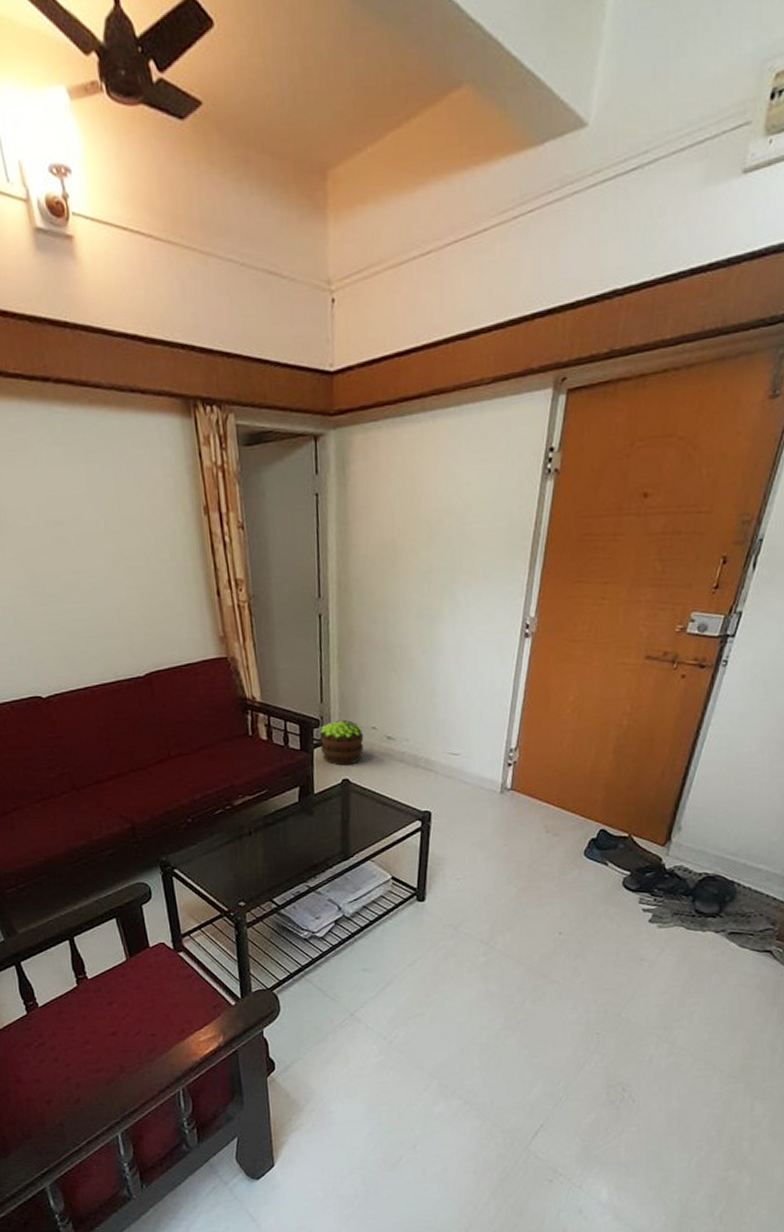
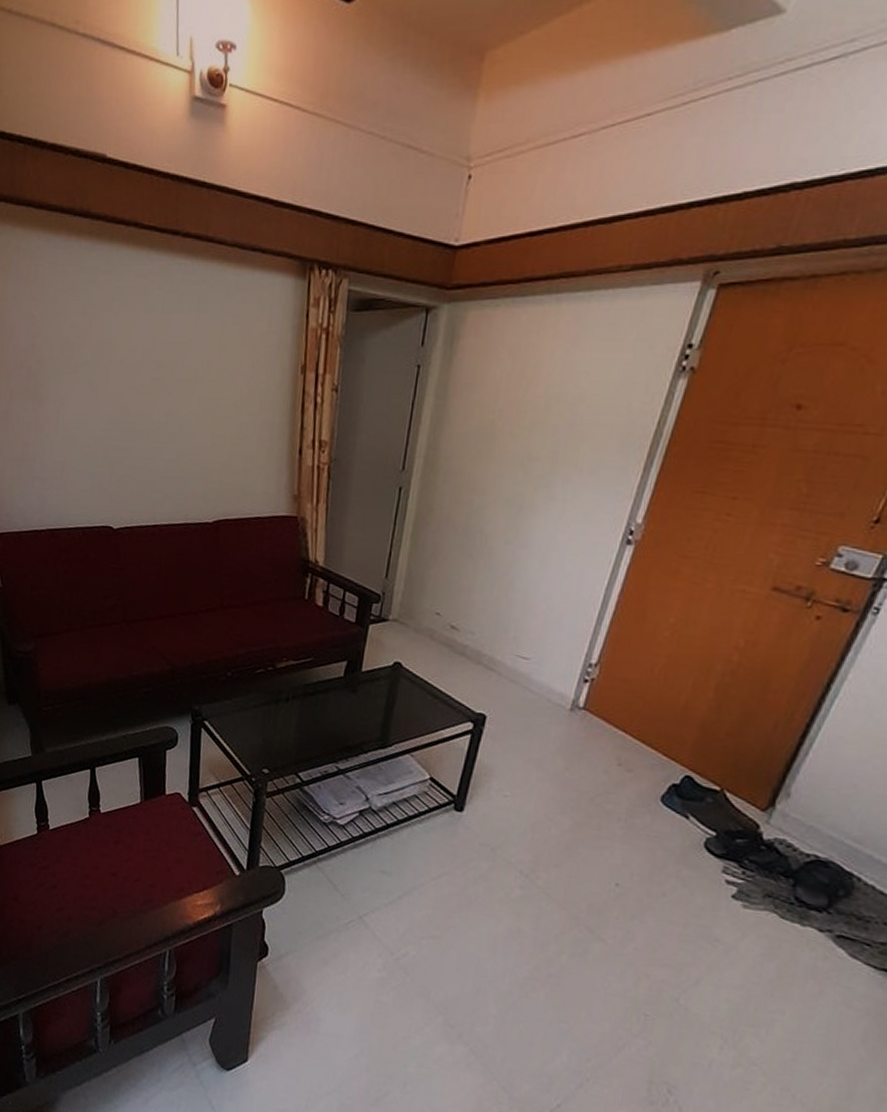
potted plant: present [320,720,364,766] -> none [377,599,427,649]

